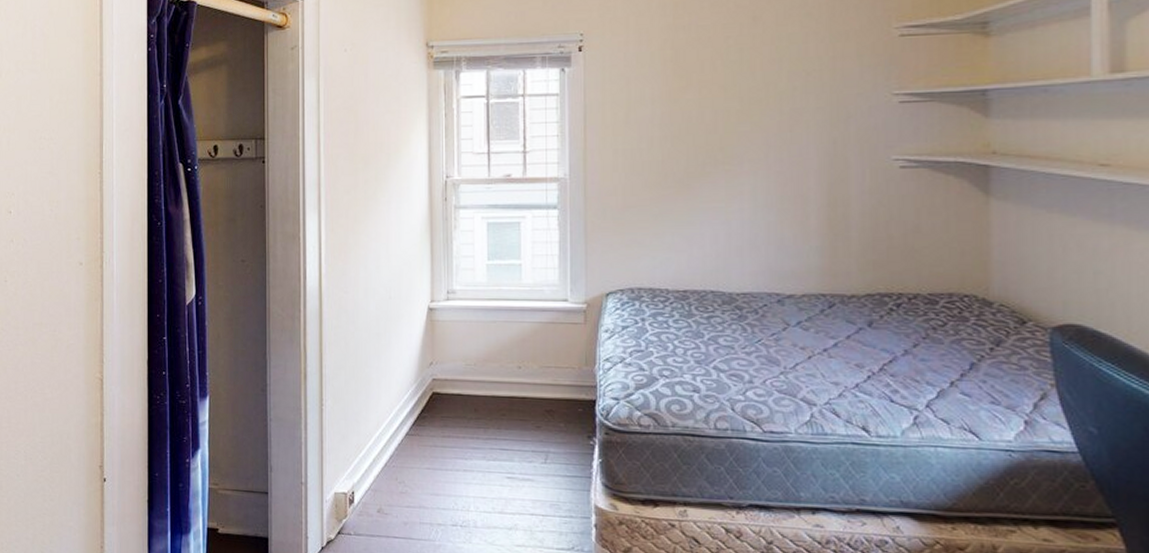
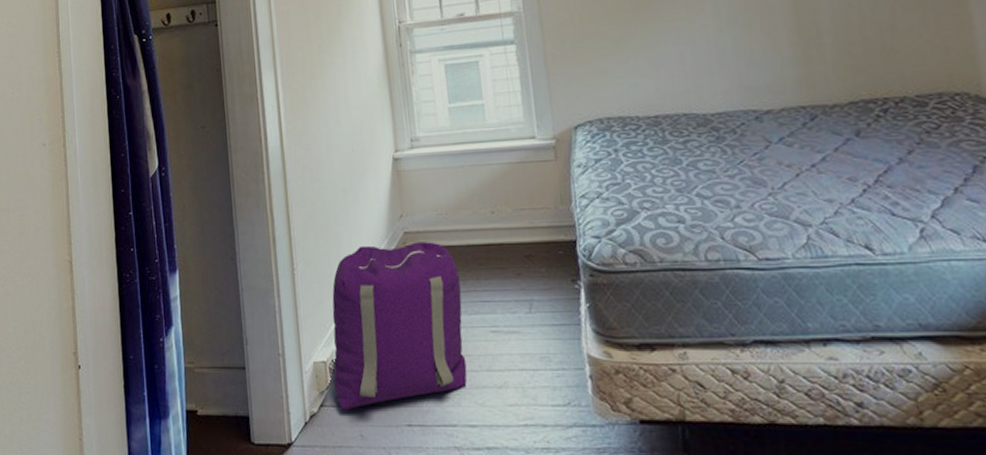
backpack: none [353,388,481,539] -> present [332,242,468,411]

